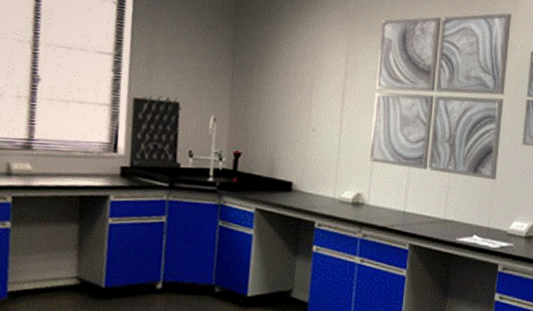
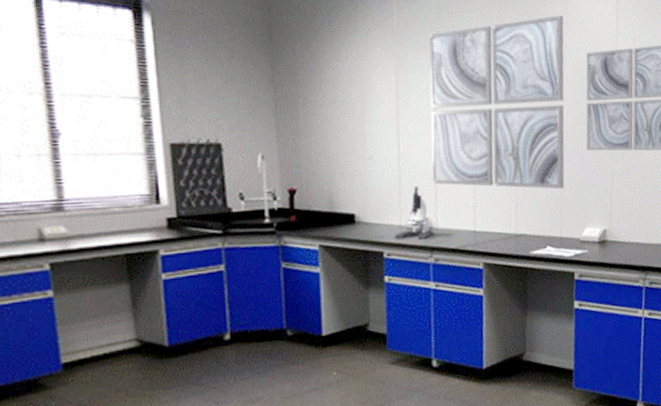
microscope: none [327,162,366,214] -> present [395,186,435,240]

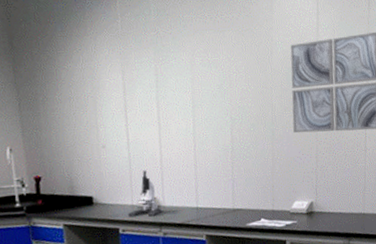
wall art: present [428,15,565,189] -> none [149,12,275,168]

